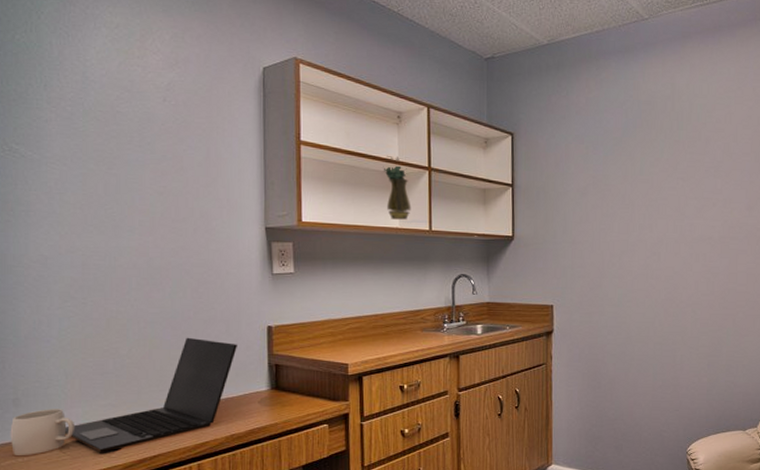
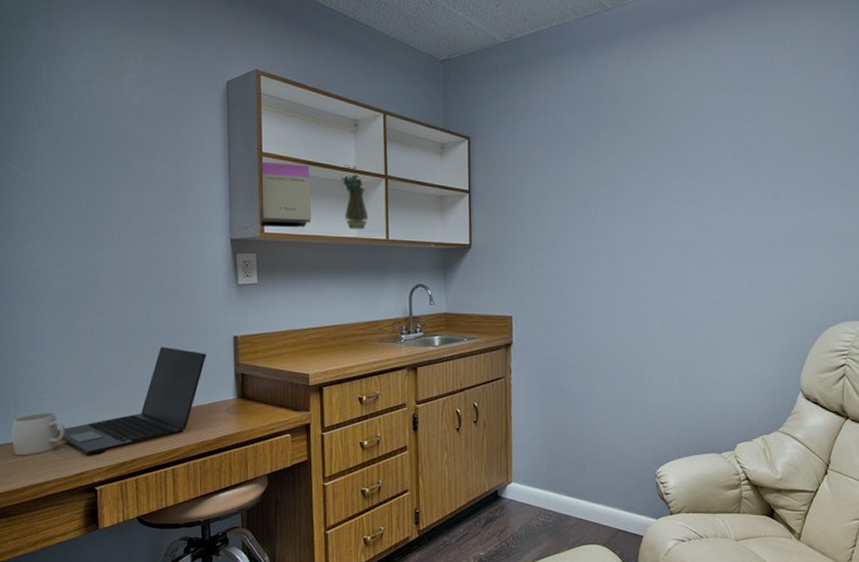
books: none [297,150,353,218] -> present [260,161,312,228]

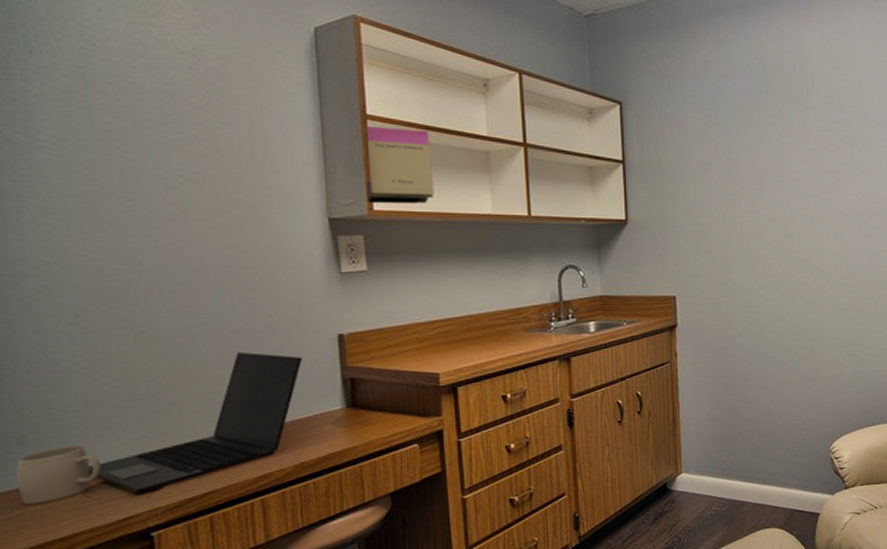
vase: present [340,164,369,229] -> none [469,130,506,205]

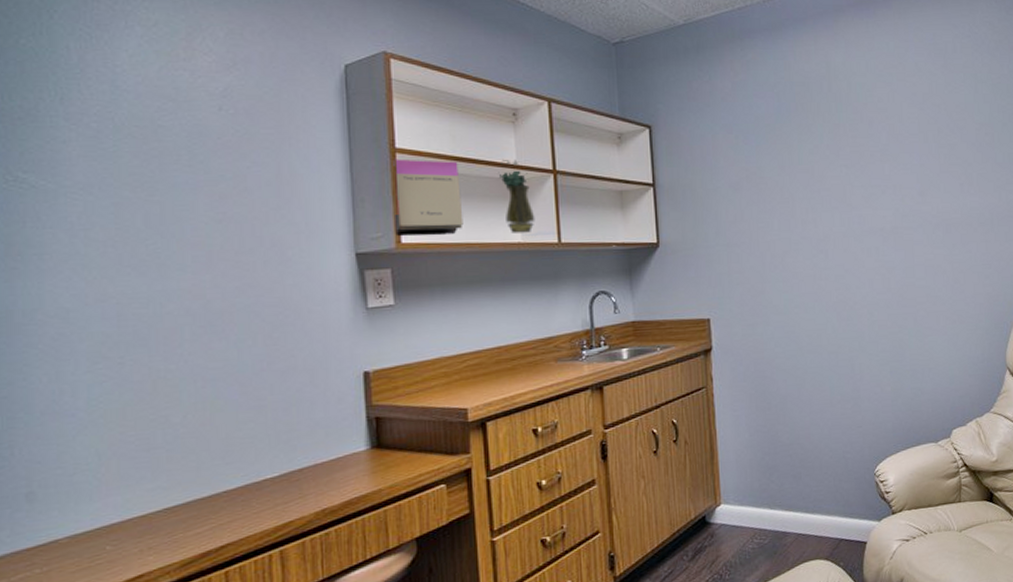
mug: present [15,445,101,505] -> none [22,499,112,567]
laptop: present [87,351,302,495] -> none [98,394,326,551]
vase: none [469,130,506,205] -> present [498,159,535,233]

